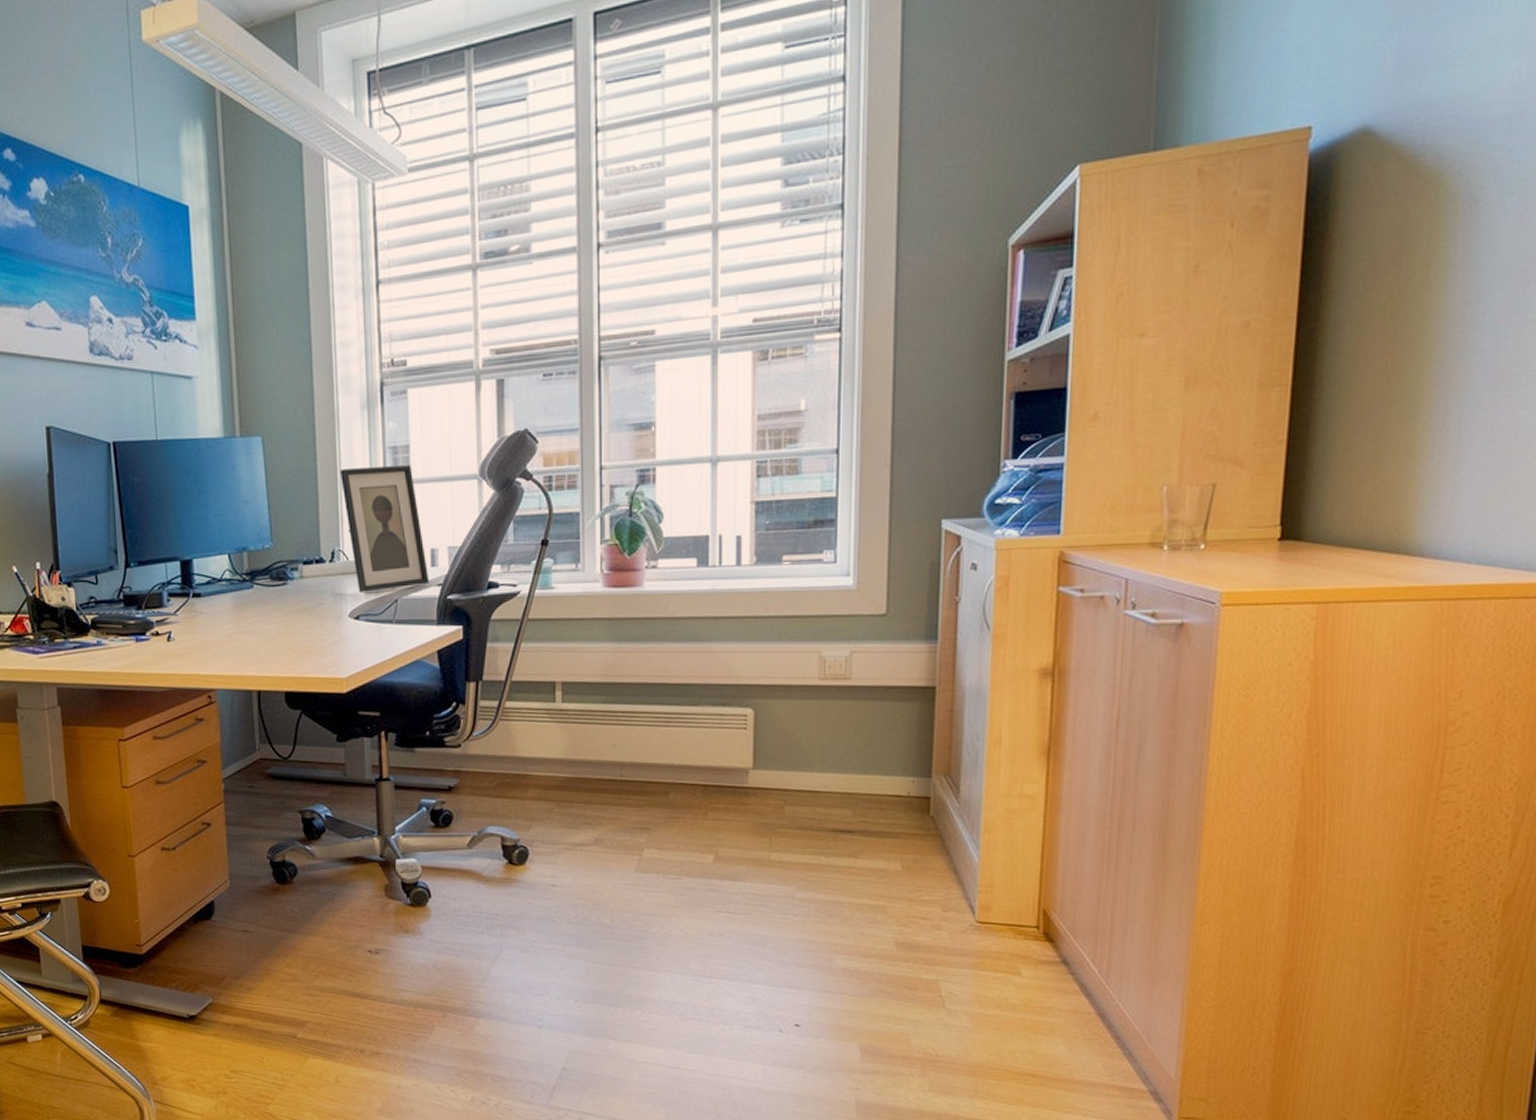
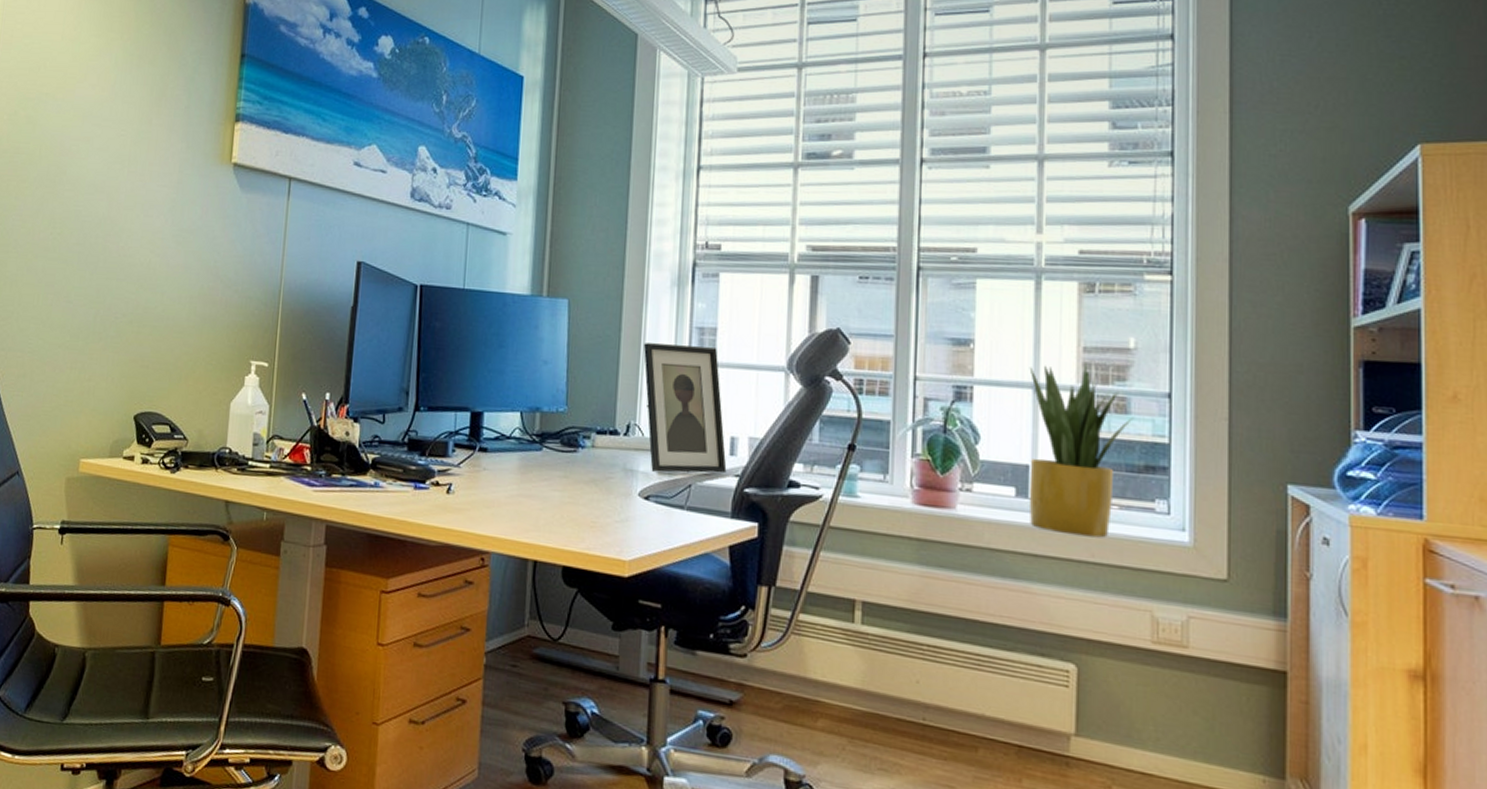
planter: none [707,430,804,595] -> present [1029,363,1134,538]

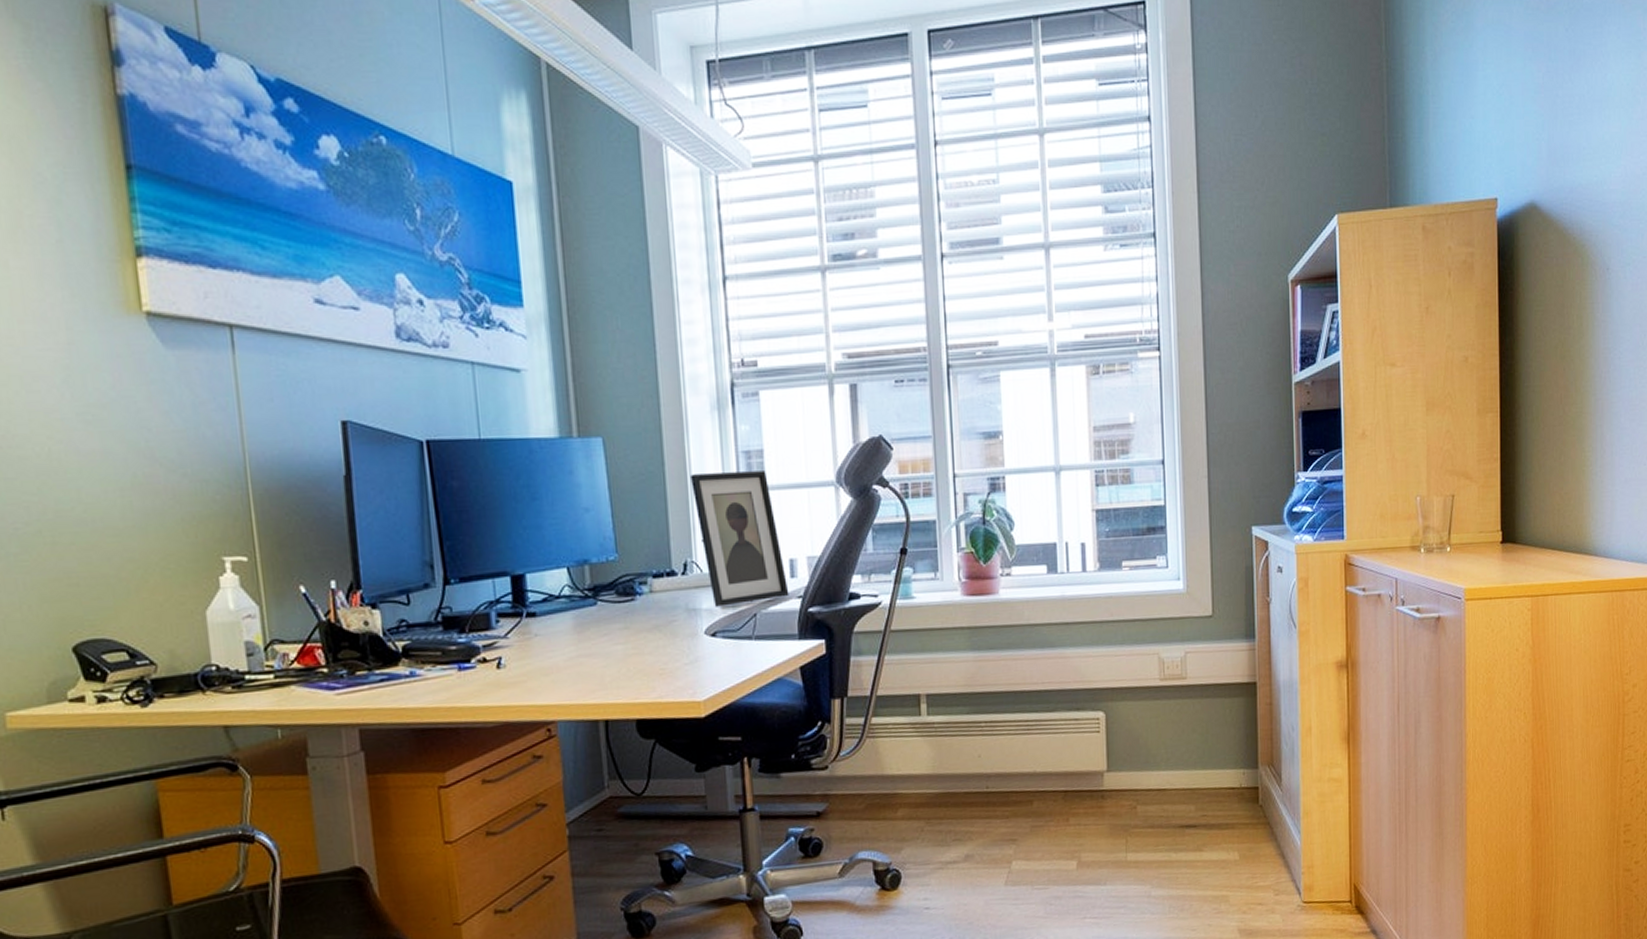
planter: present [1029,363,1134,538] -> none [1050,441,1137,600]

